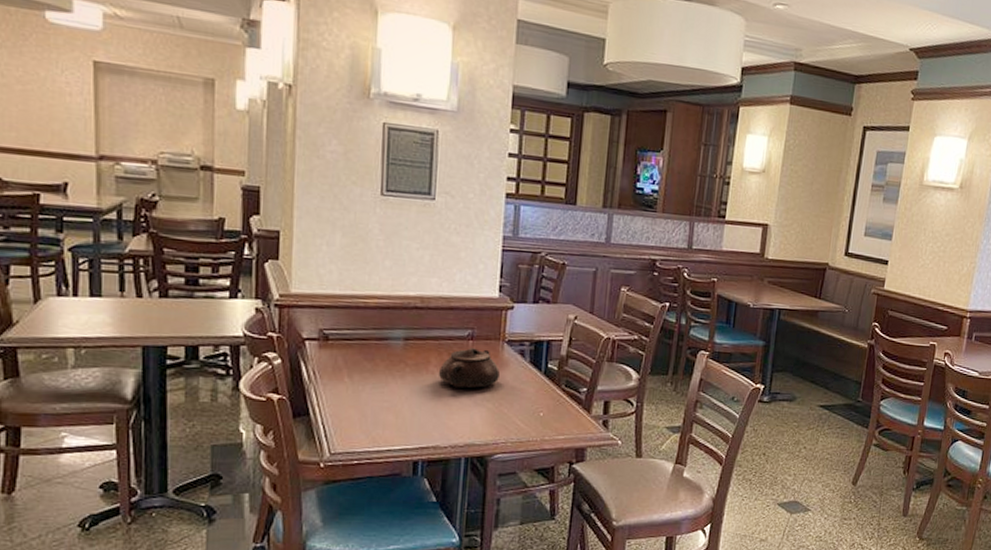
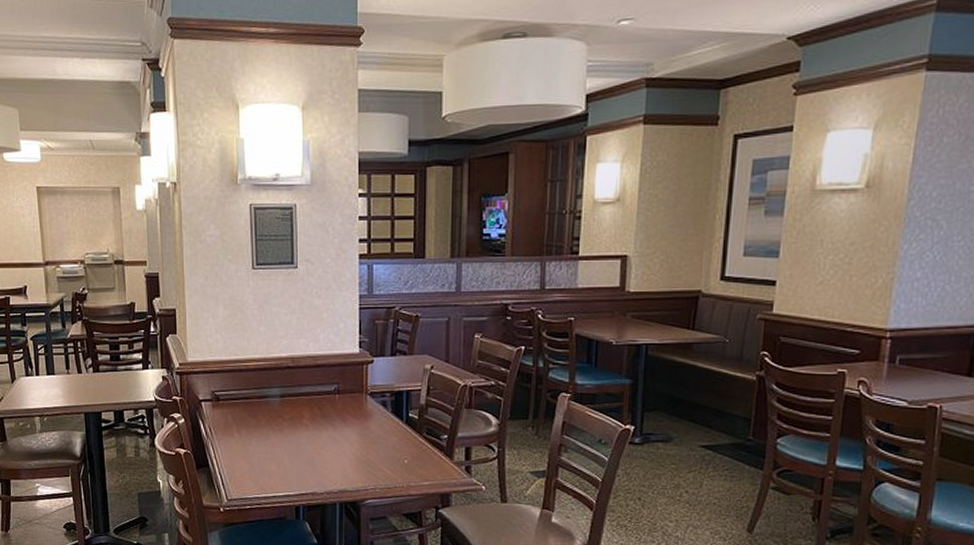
teapot: present [439,348,500,388] -> none [312,401,365,439]

